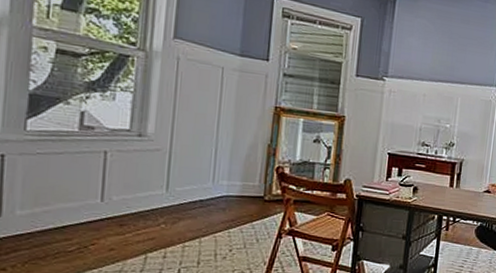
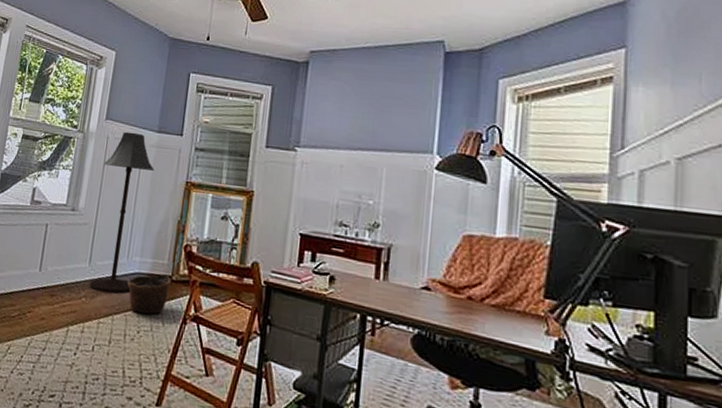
floor lamp: none [168,53,238,218] -> present [89,131,154,294]
basket: none [215,195,263,234] -> present [127,274,171,314]

